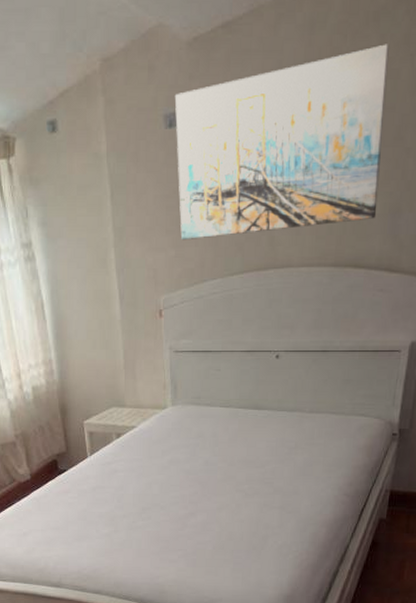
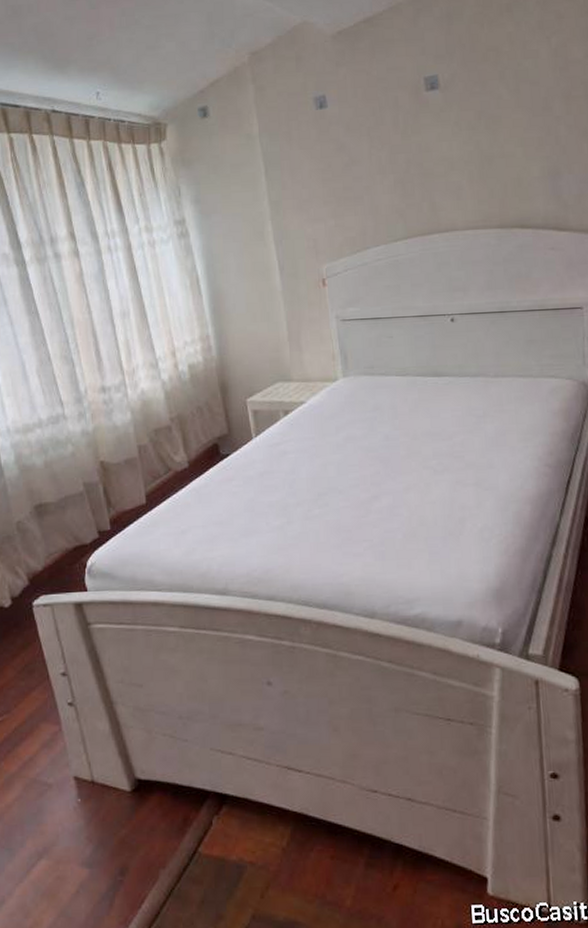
wall art: present [174,44,389,241] -> none [323,29,536,211]

